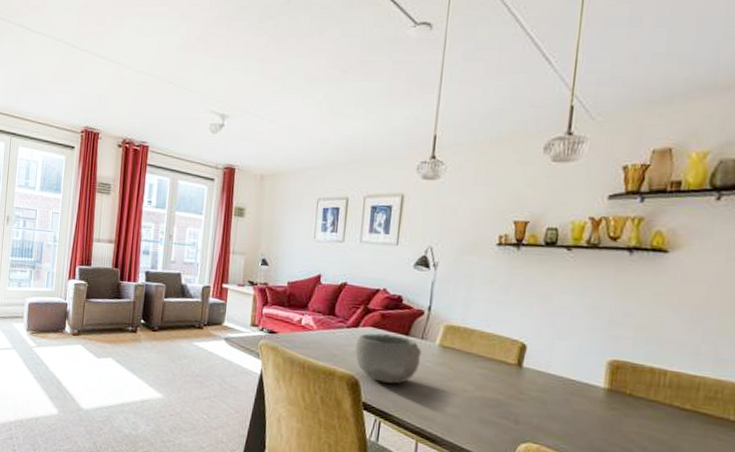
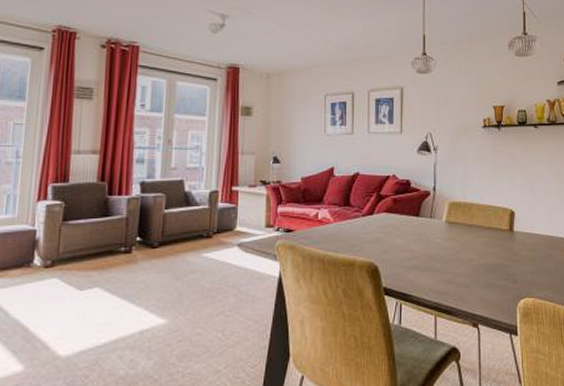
bowl: present [354,333,422,384] -> none [371,218,432,265]

